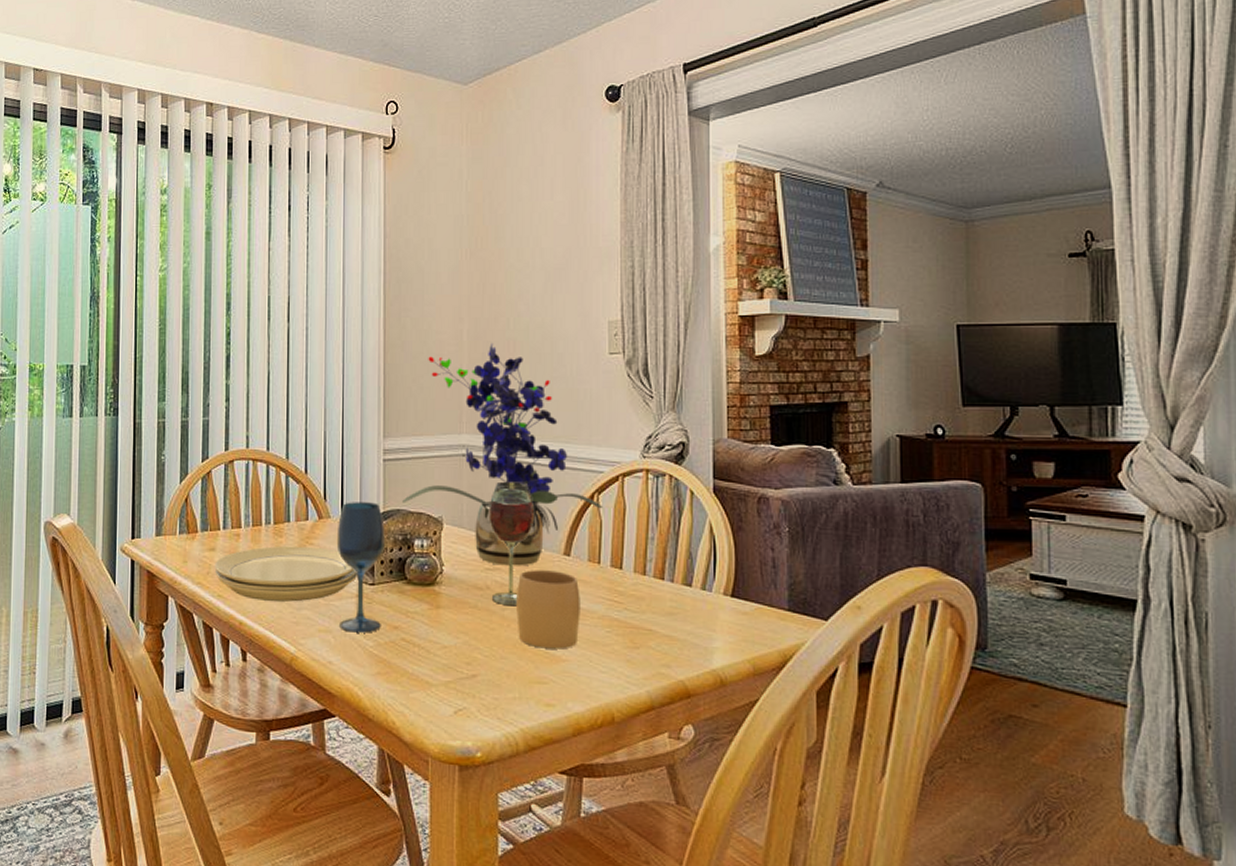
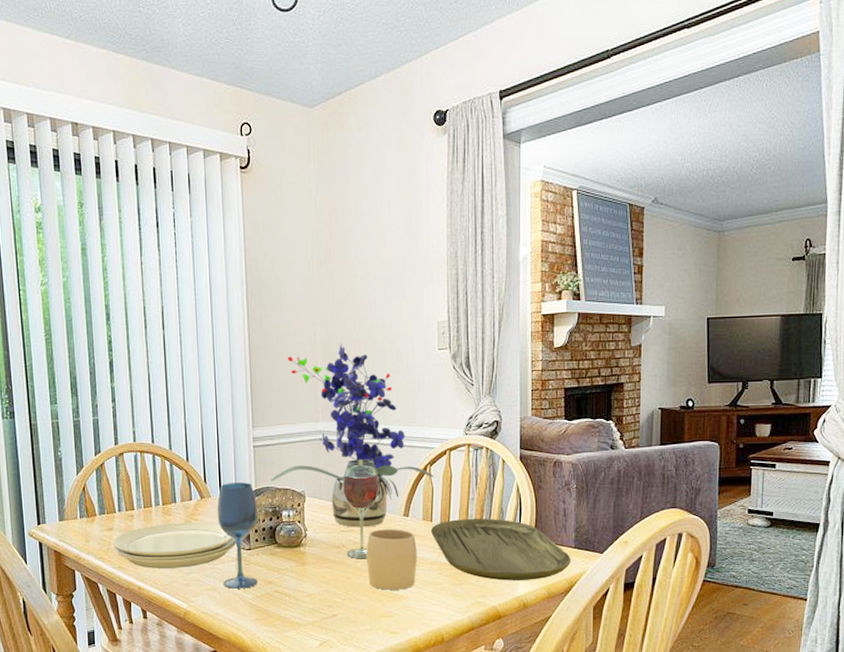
placemat: none [599,563,784,649] -> present [431,518,571,581]

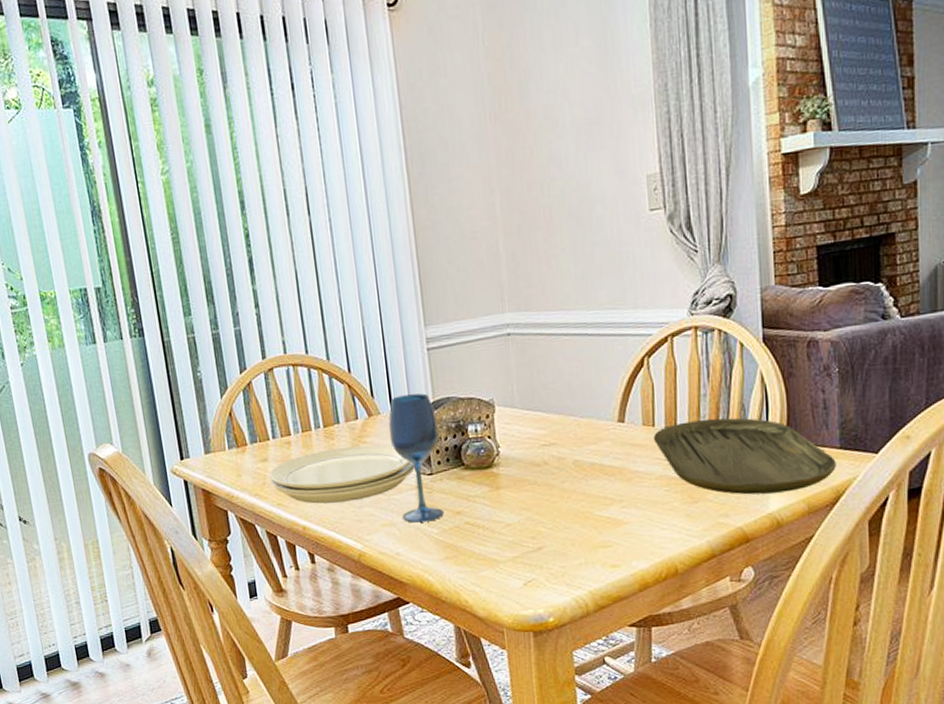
flower arrangement: present [271,342,434,528] -> none [451,212,654,440]
wineglass: present [342,459,380,558] -> none [539,354,587,478]
mug: present [366,529,417,590] -> none [574,438,639,514]

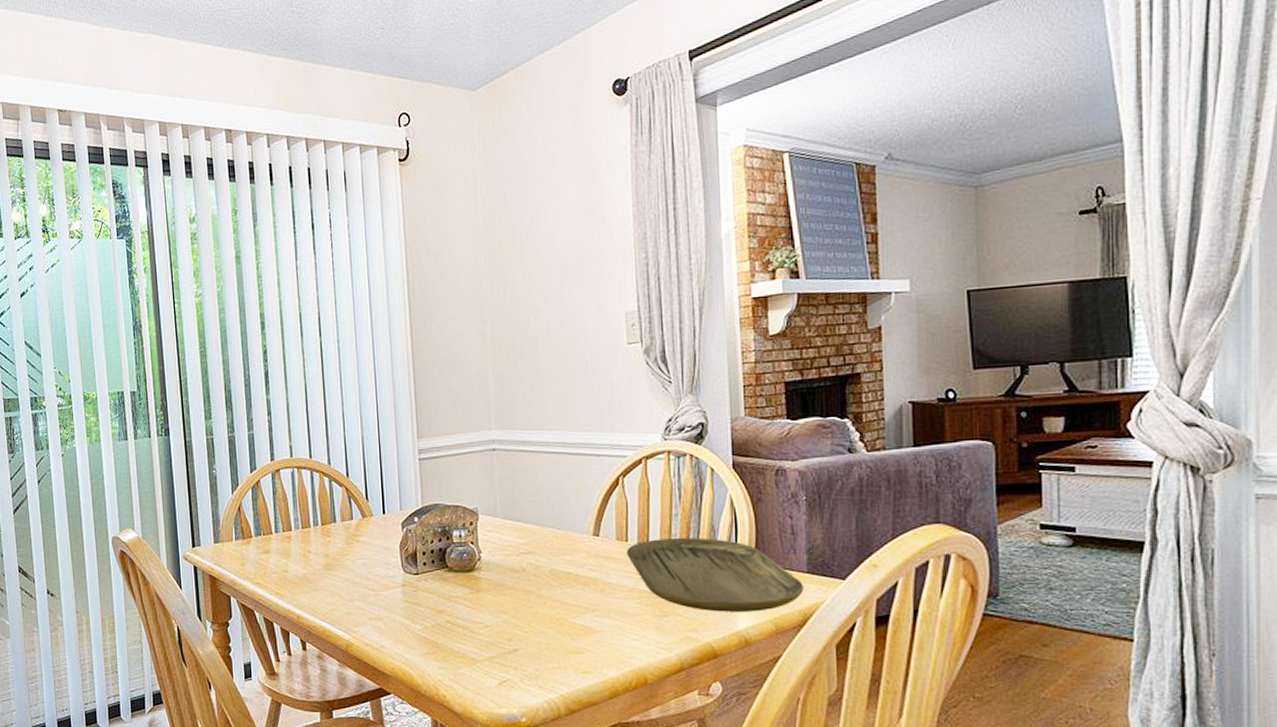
plate: present [269,445,415,504] -> none [270,543,402,595]
wineglass: present [388,393,444,523] -> none [380,499,427,618]

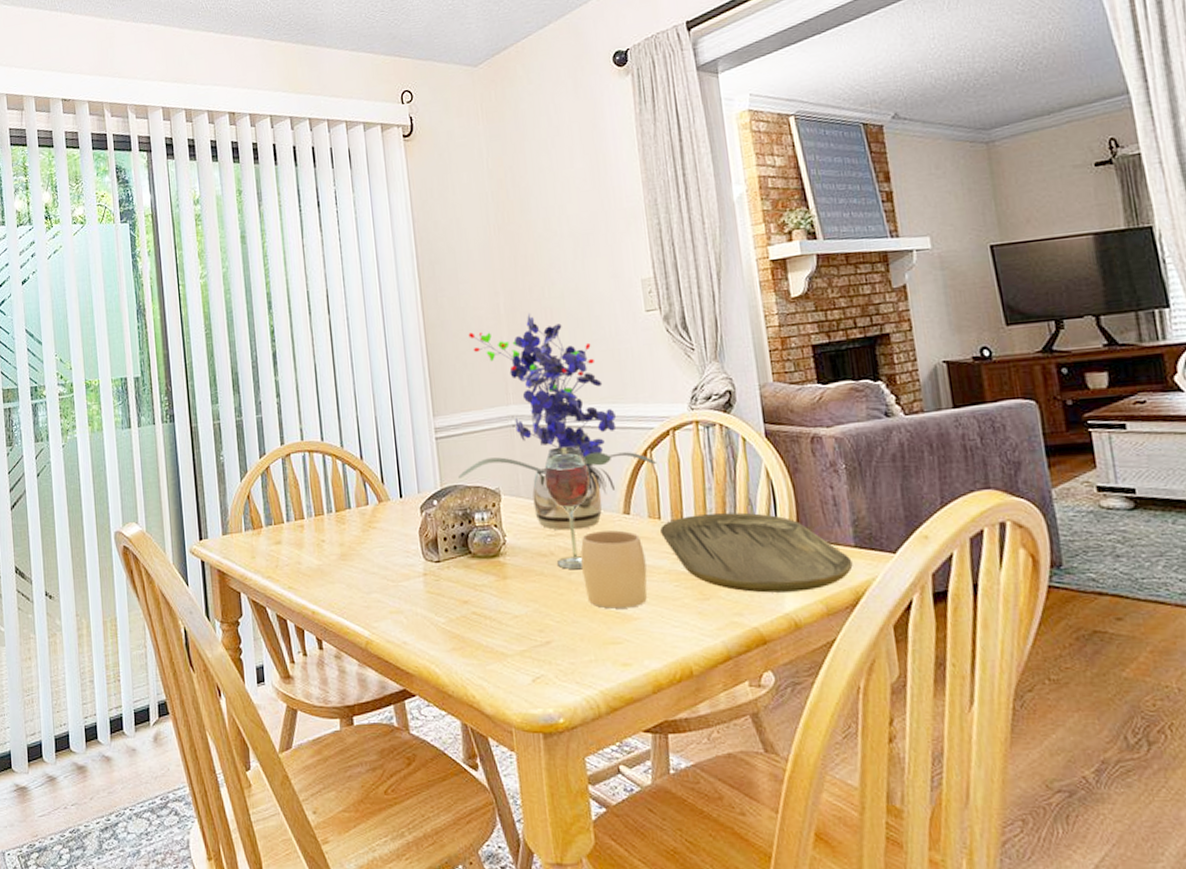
flower arrangement: none [439,341,629,549] -> present [458,312,658,531]
wineglass: none [520,471,564,584] -> present [543,446,591,569]
mug: none [550,550,612,622] -> present [580,530,648,609]

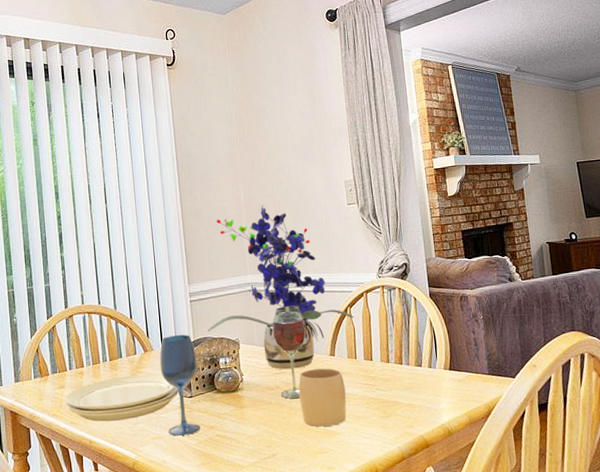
plate: none [282,530,422,588] -> present [65,374,179,422]
wineglass: none [397,481,451,611] -> present [159,334,201,436]
placemat: present [660,512,853,593] -> none [356,352,487,410]

